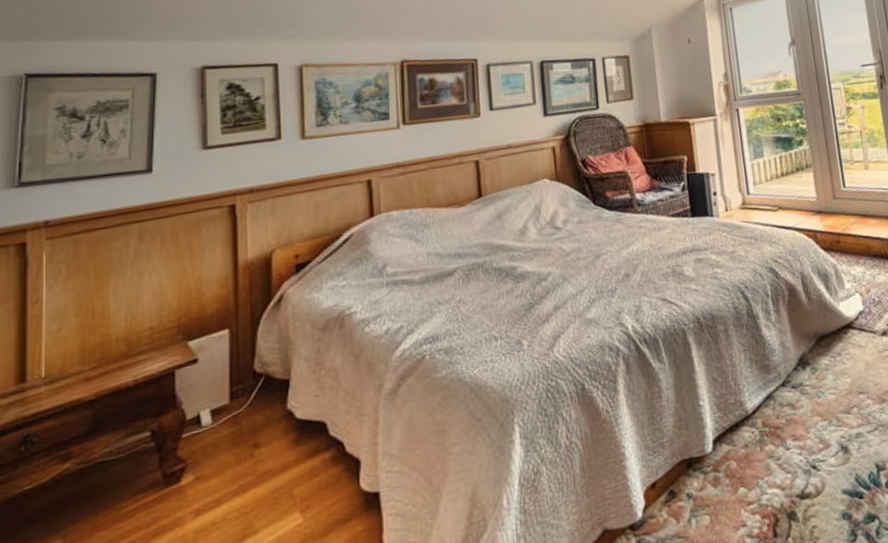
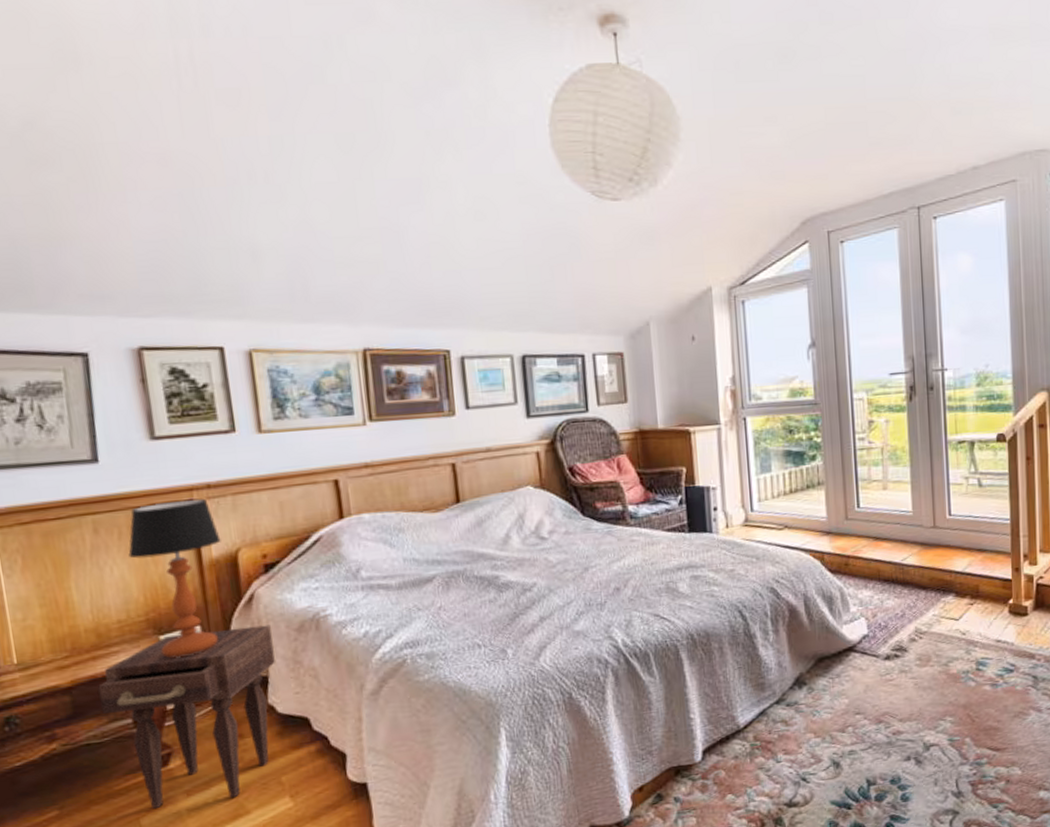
nightstand: none [121,325,298,532] -> present [98,624,275,808]
table lamp: none [168,202,257,365] -> present [128,498,221,659]

